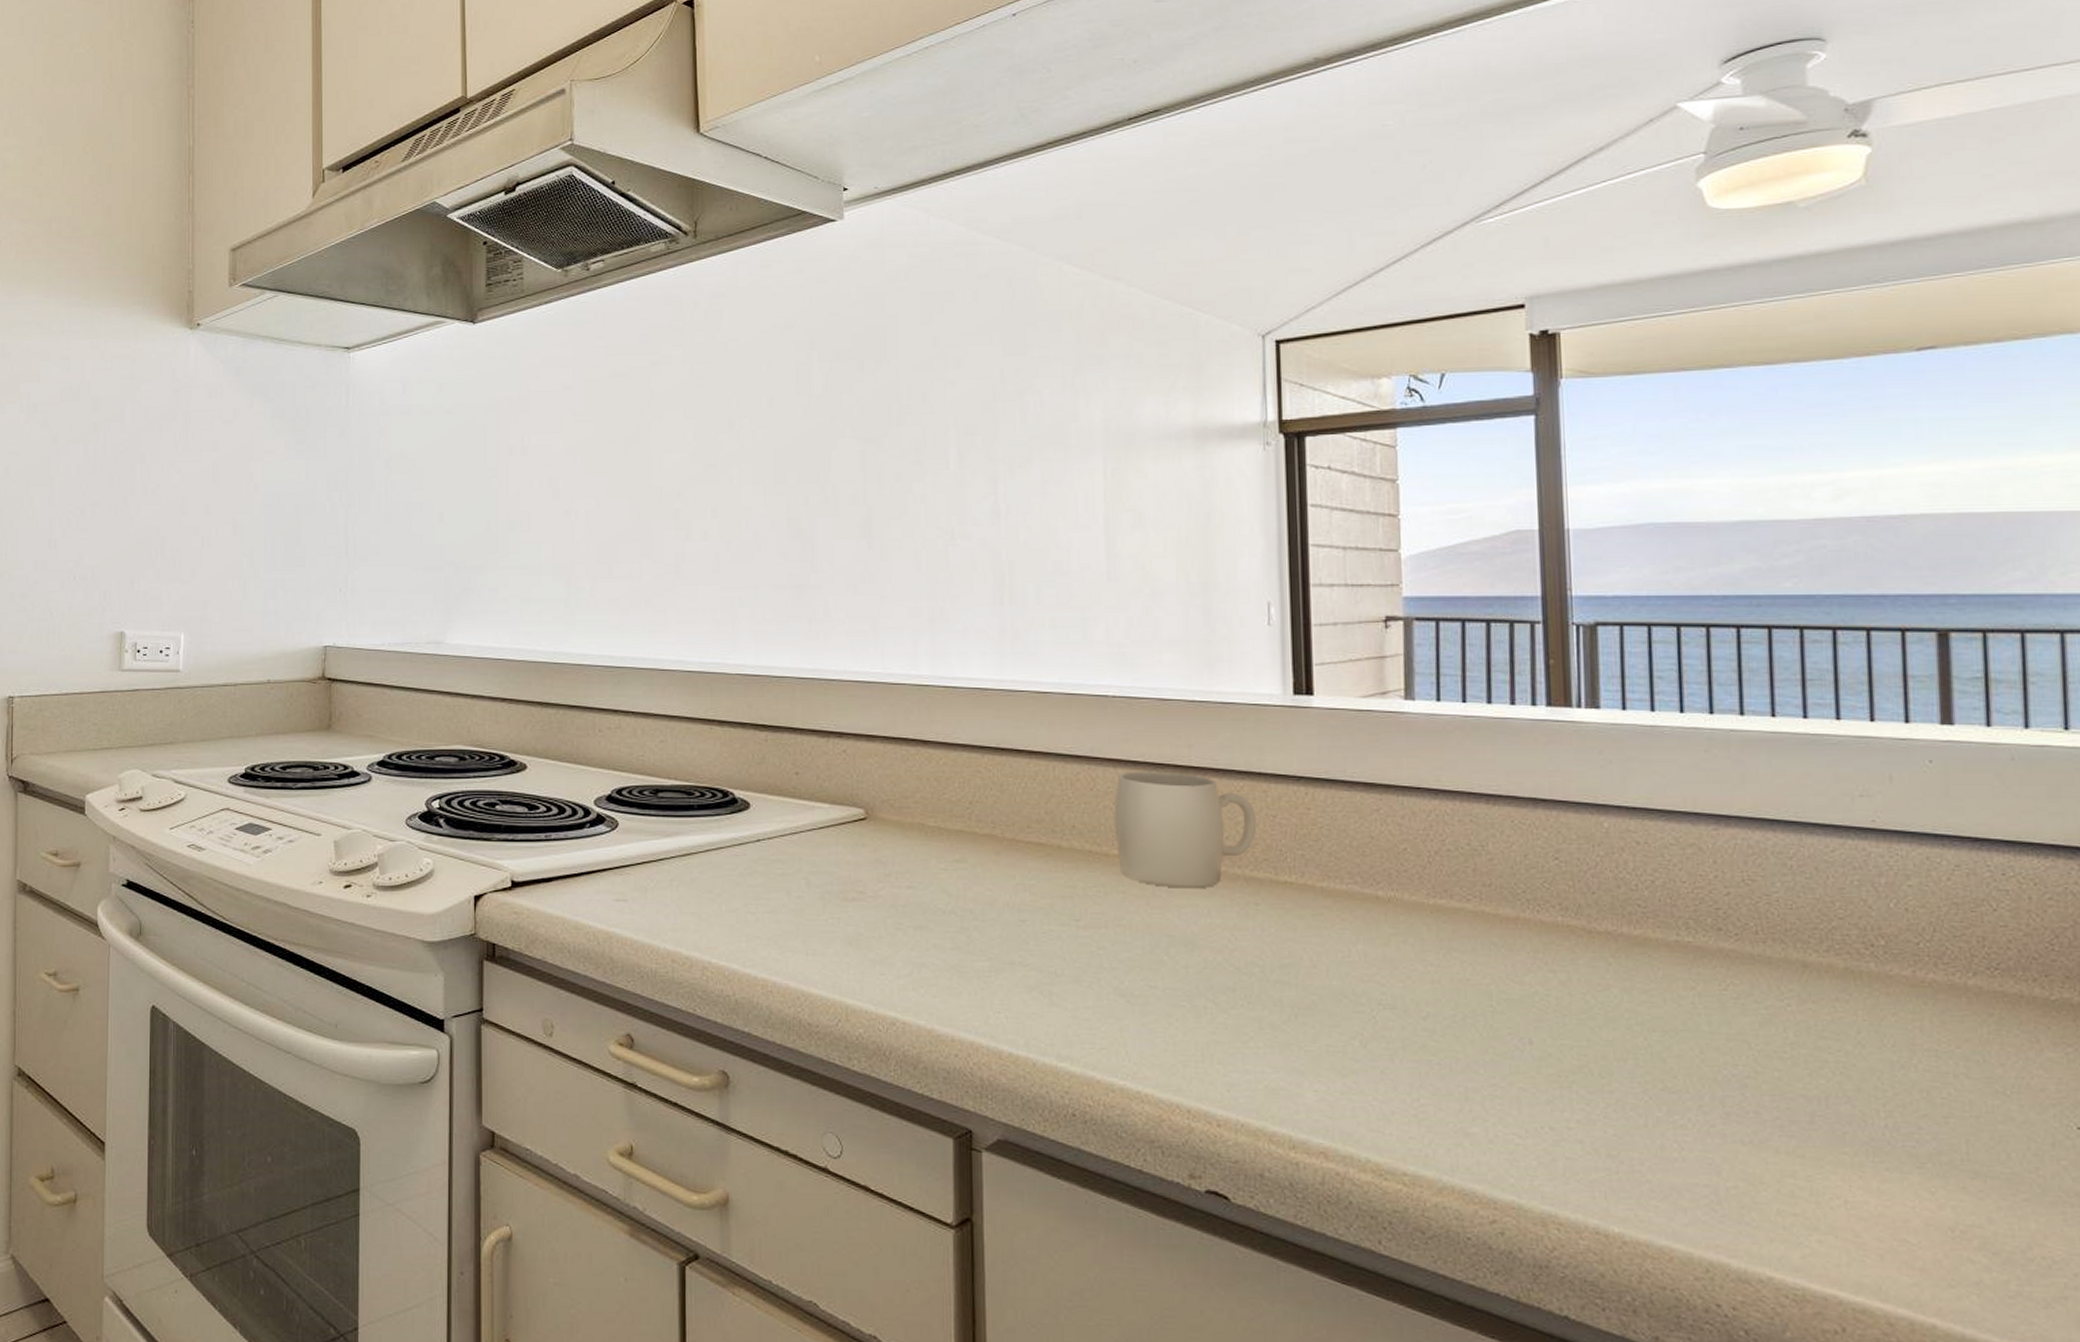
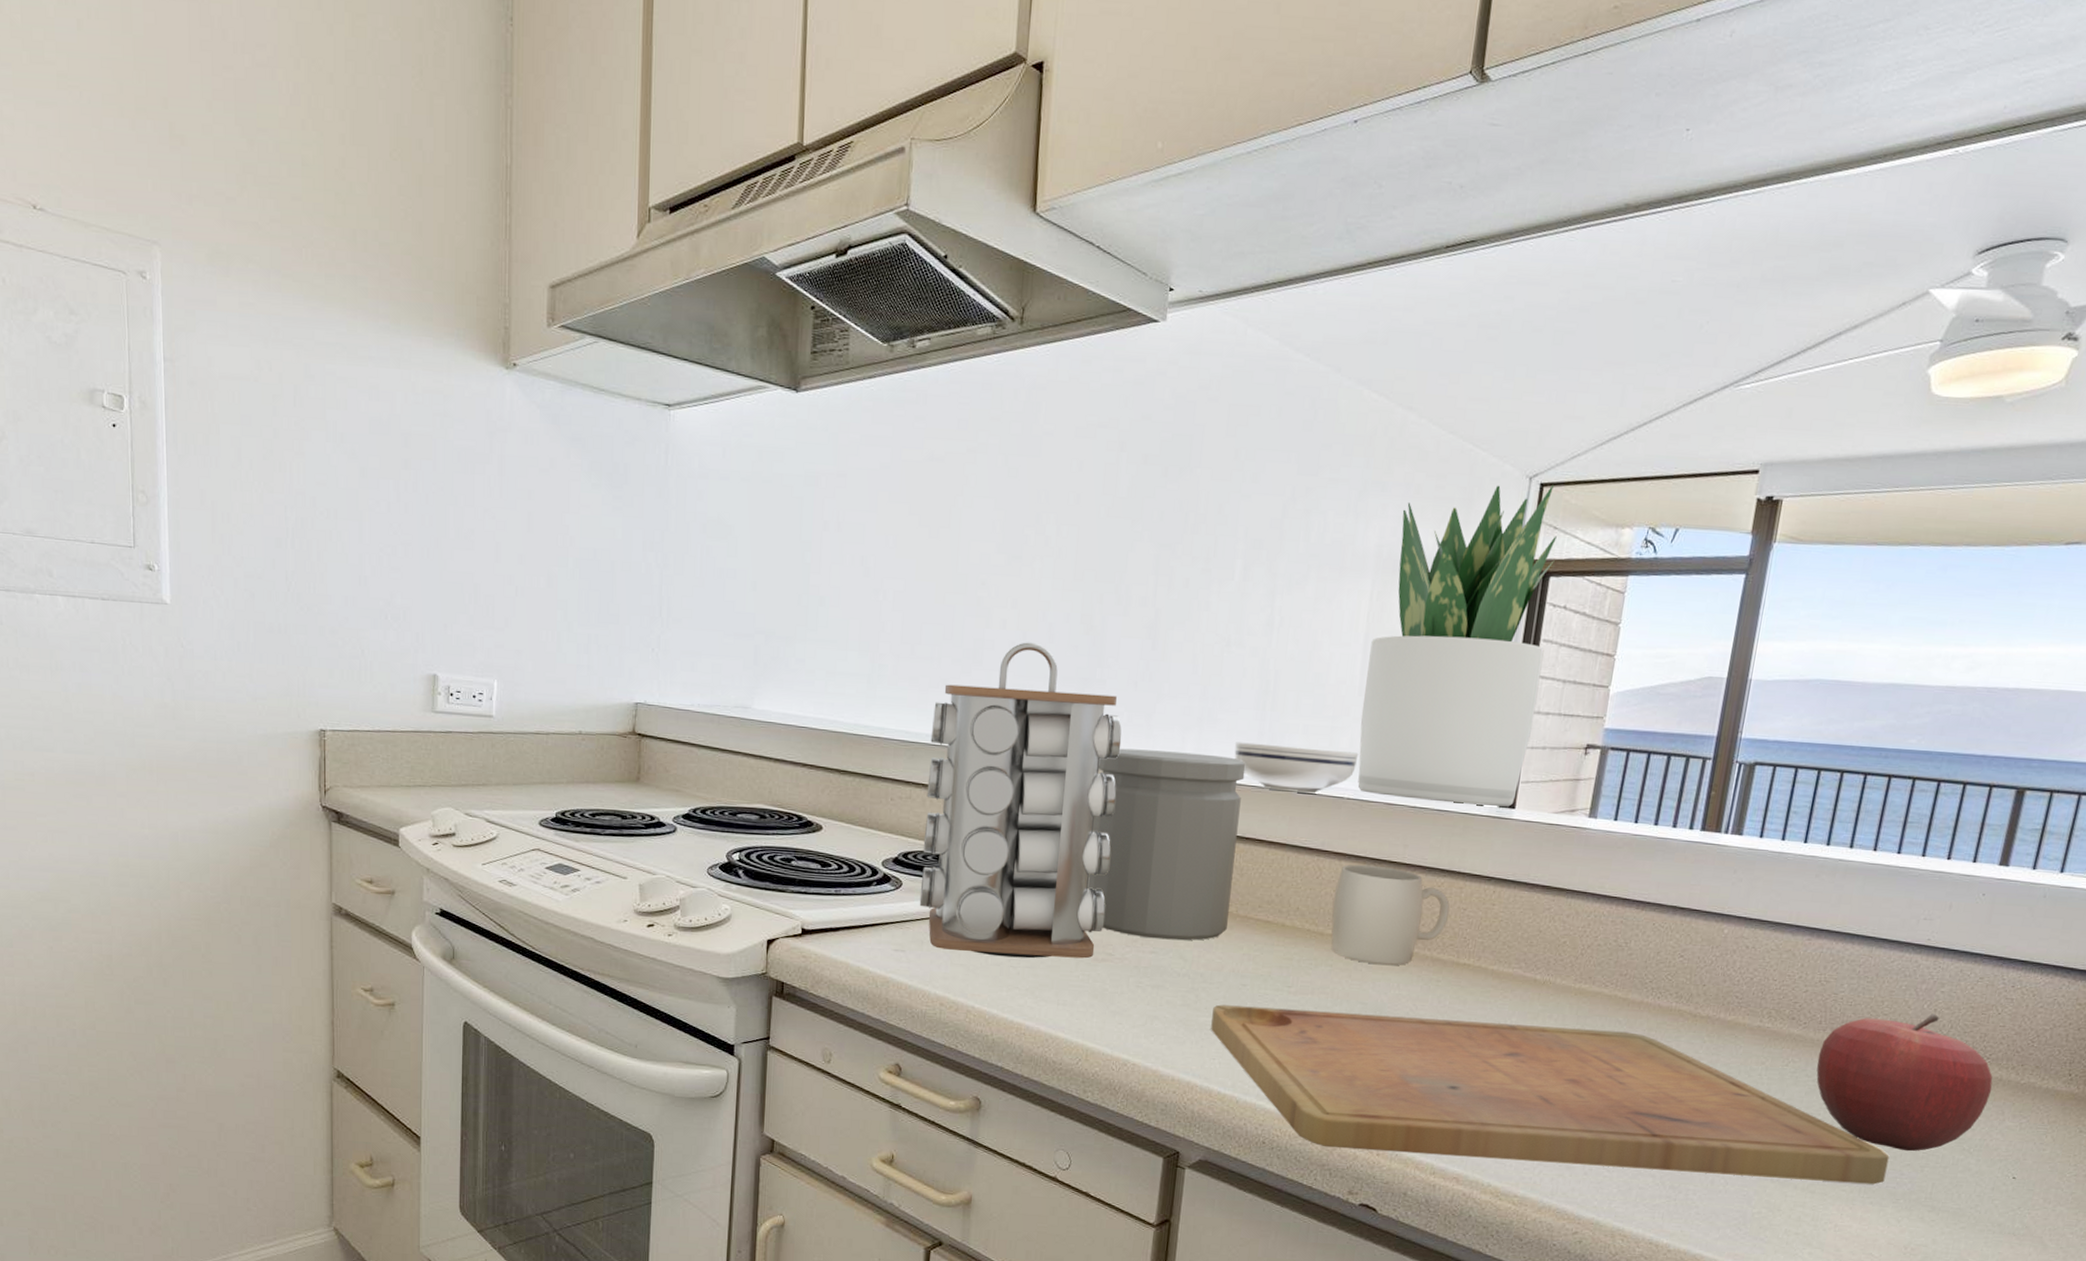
spice rack: none [636,552,851,902] -> present [919,642,1122,959]
jar: none [824,658,993,872] -> present [1087,748,1246,941]
bowl: none [973,642,1118,693] -> present [1234,742,1359,794]
cutting board: none [990,946,1898,1144] -> present [1211,1004,1890,1185]
planter: none [1113,340,1317,695] -> present [1357,484,1557,807]
fruit: none [1764,914,2014,1097] -> present [1816,1014,1993,1152]

